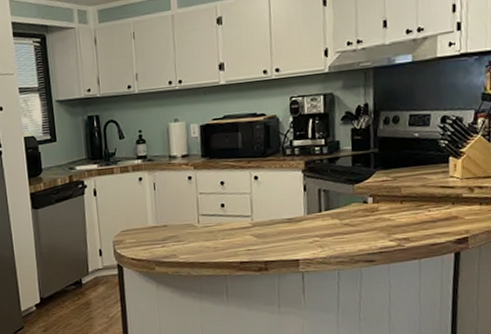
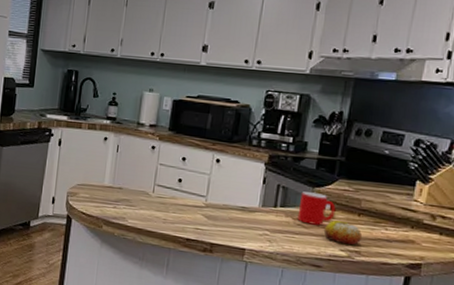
cup: none [342,189,379,222] -> present [297,191,336,226]
fruit: none [370,211,409,234] -> present [323,220,363,246]

